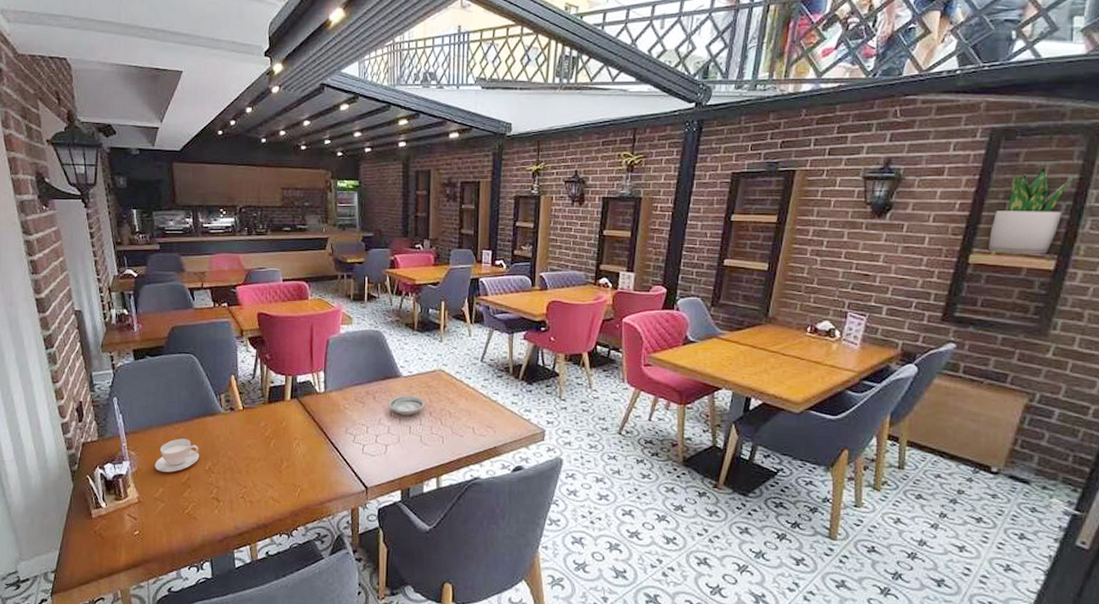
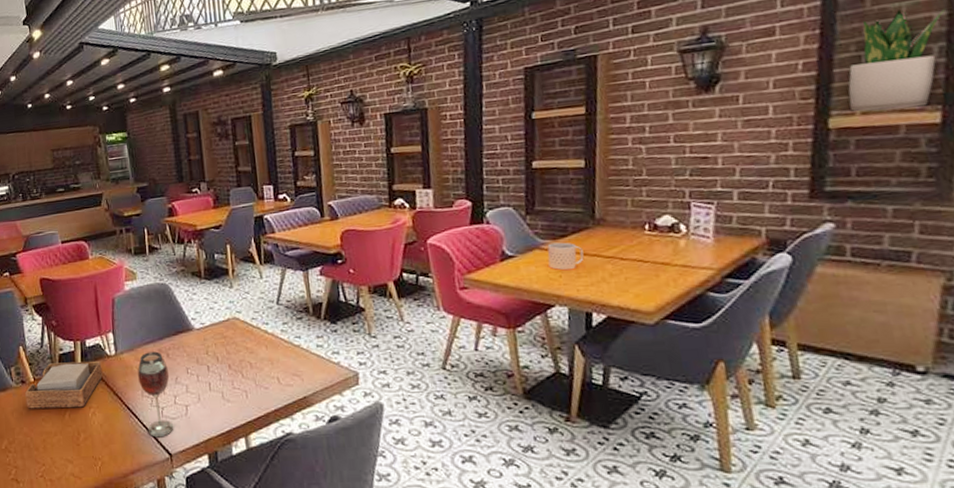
napkin holder: none [233,394,310,438] -> present [25,361,103,409]
wineglass: none [344,393,374,472] -> present [137,351,173,438]
saucer: present [388,395,425,415] -> none [183,349,222,371]
mug: none [721,334,753,359] -> present [547,242,585,271]

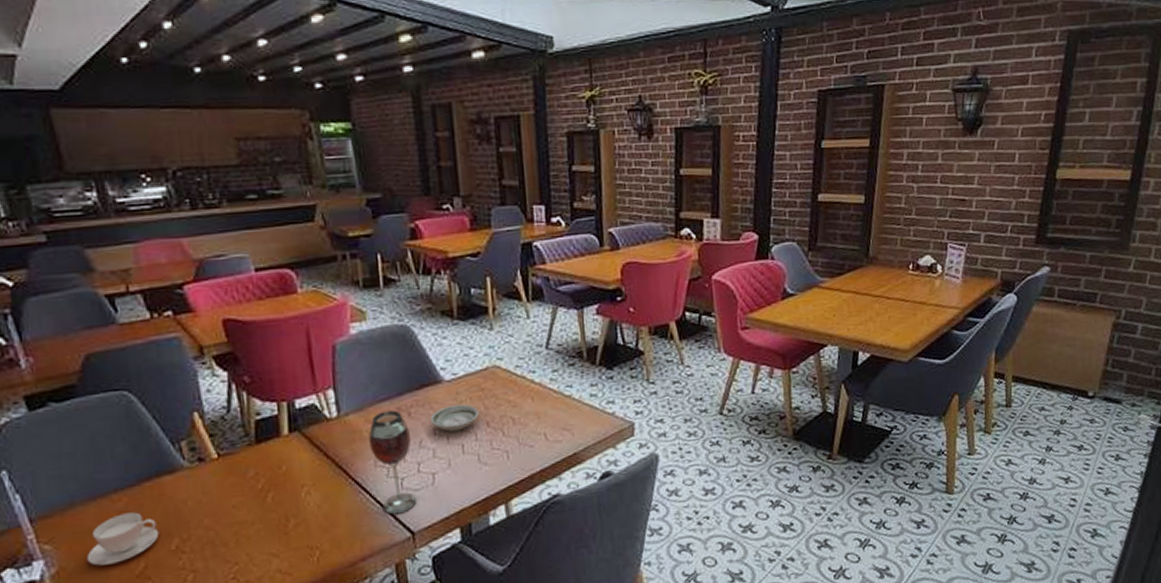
napkin holder: present [25,361,103,409] -> none [205,426,320,495]
saucer: none [183,349,222,371] -> present [430,404,479,432]
mug: present [547,242,585,271] -> none [824,280,856,310]
planter: present [848,9,945,112] -> none [1072,72,1146,166]

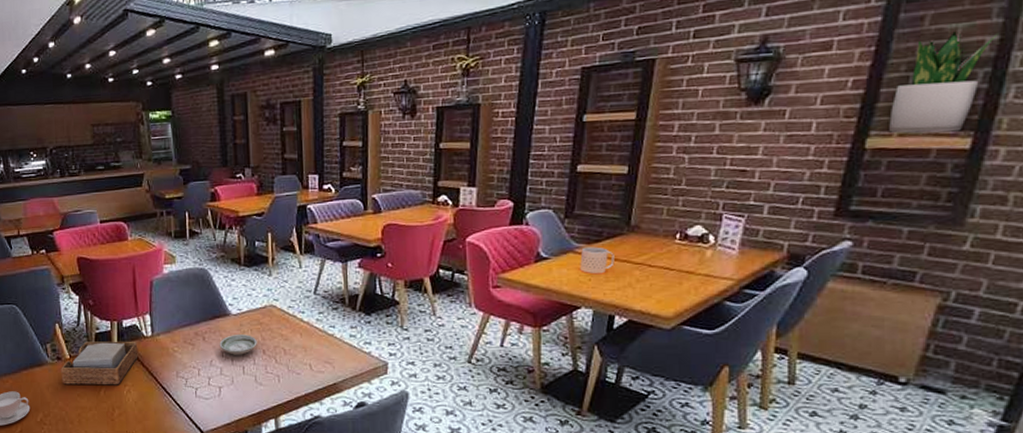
napkin holder: none [205,426,320,495] -> present [61,341,138,386]
wineglass: present [369,410,416,515] -> none [173,334,206,416]
mug: none [824,280,856,310] -> present [579,246,615,275]
planter: none [1072,72,1146,166] -> present [888,31,998,134]

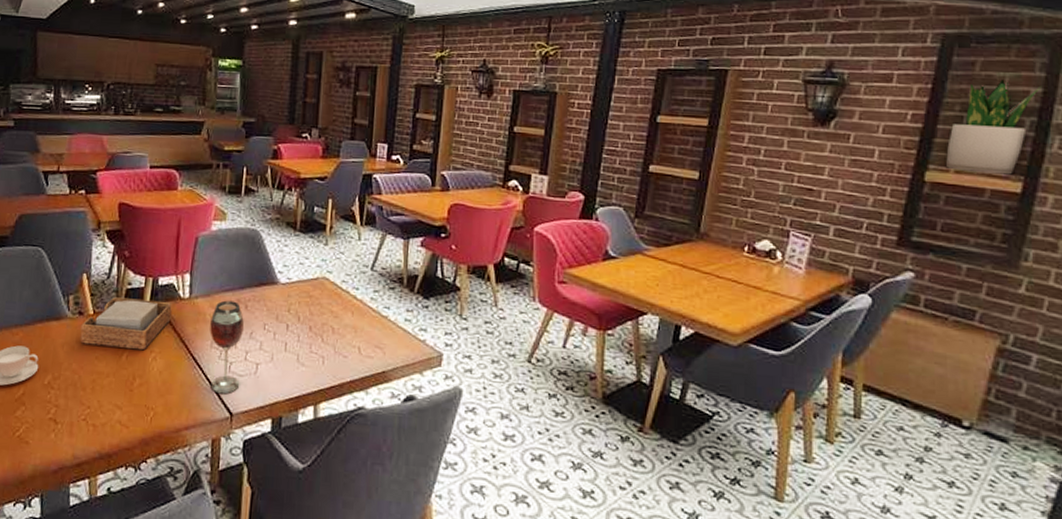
wineglass: none [173,334,206,416] -> present [210,300,245,394]
saucer: present [219,334,257,355] -> none [262,306,304,330]
mug: present [579,246,615,275] -> none [647,250,683,280]

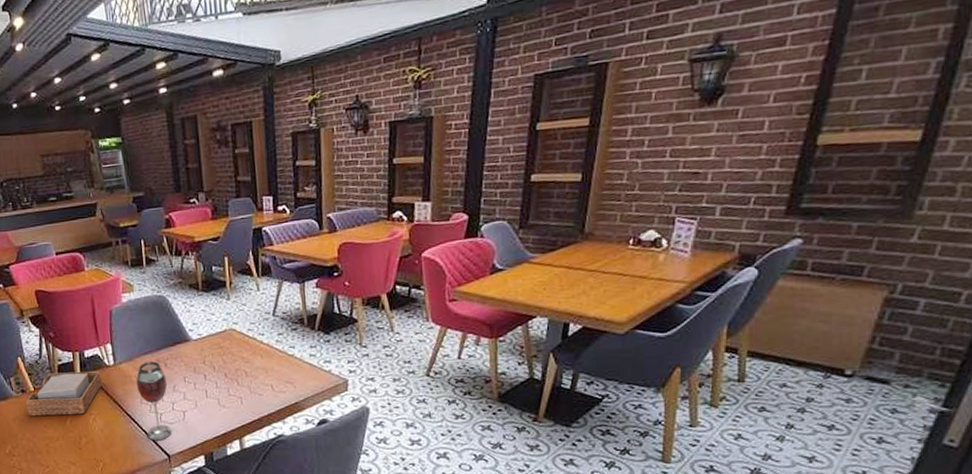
planter: present [945,79,1041,175] -> none [840,20,952,129]

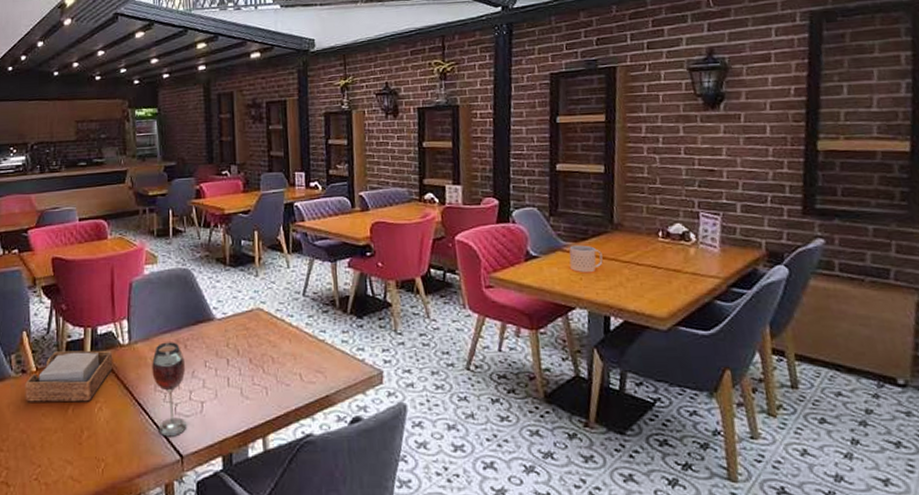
mug: none [534,256,569,284] -> present [569,245,603,273]

